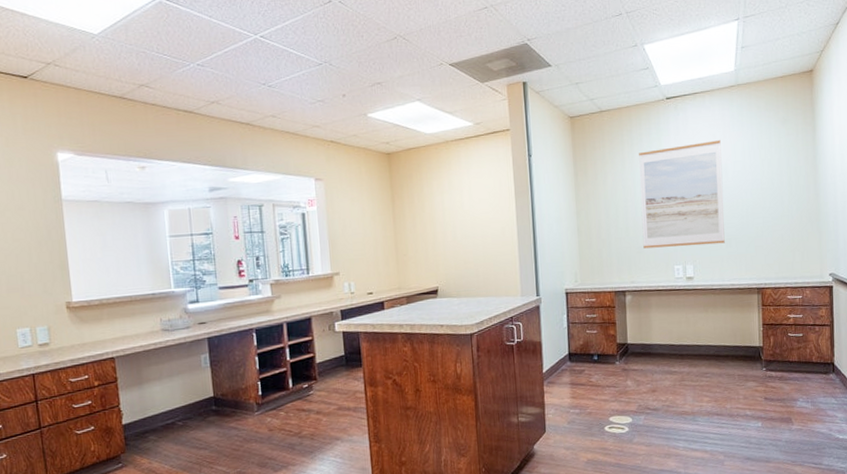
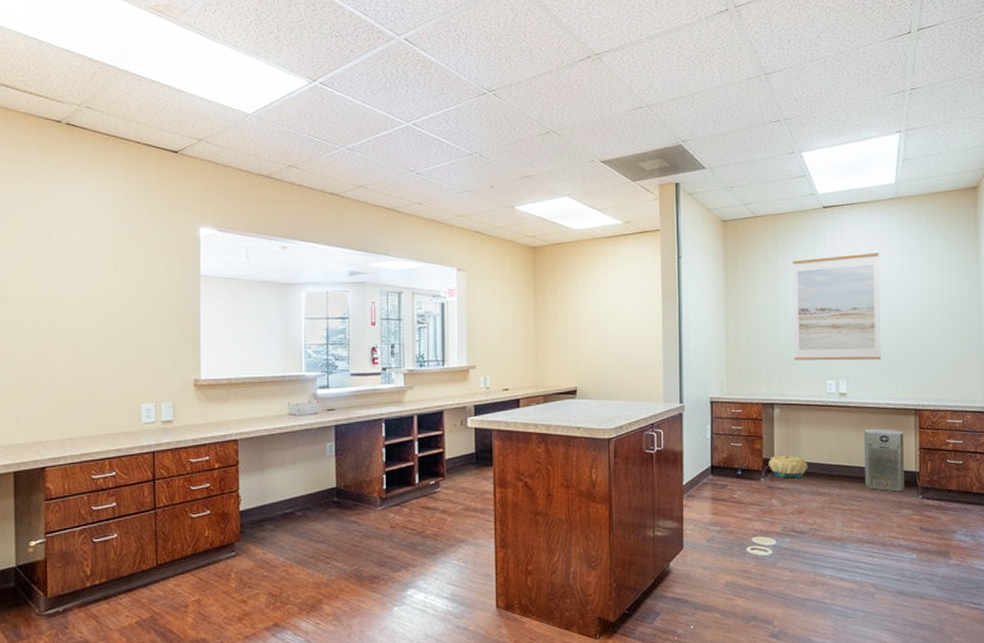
basket: none [622,339,660,361] -> present [769,456,808,479]
air purifier: none [710,308,750,366] -> present [864,428,905,492]

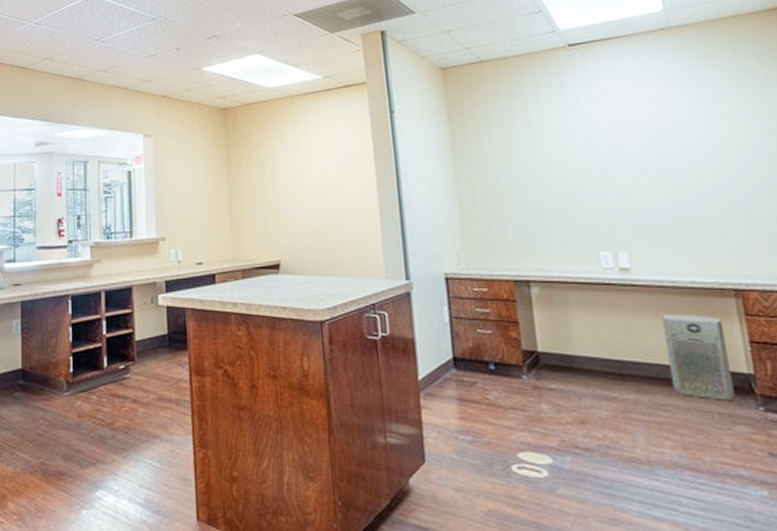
basket: present [769,456,808,479] -> none [530,347,587,377]
wall art: present [792,253,881,361] -> none [536,94,674,228]

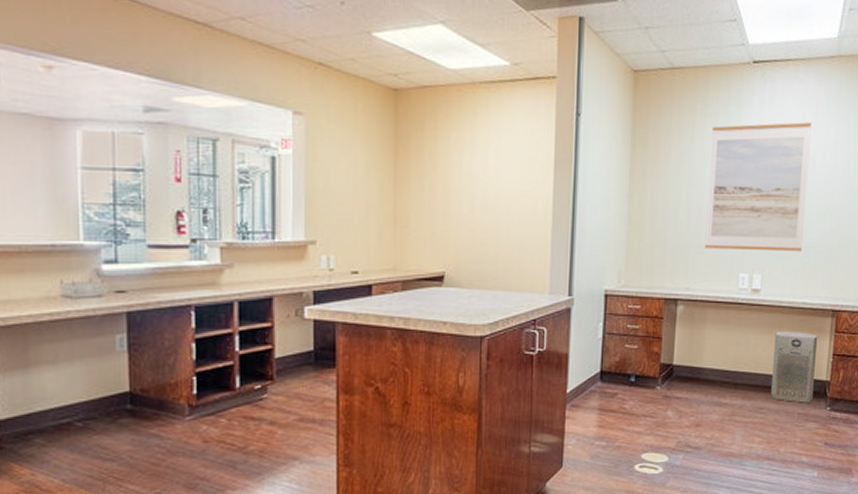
wall art: none [536,94,674,228] -> present [705,122,811,252]

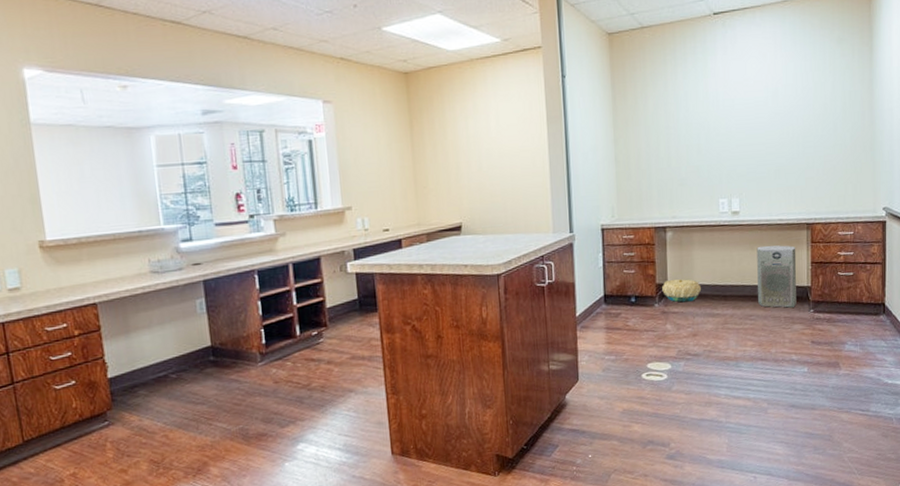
basket: none [666,361,711,387] -> present [662,279,702,303]
wall art: present [705,122,811,252] -> none [683,61,774,181]

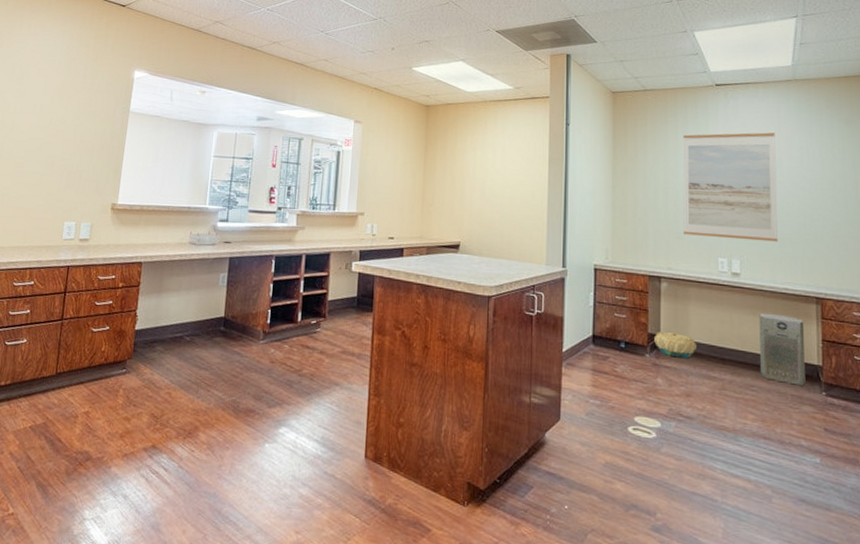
wall art: none [683,61,774,181] -> present [683,132,778,242]

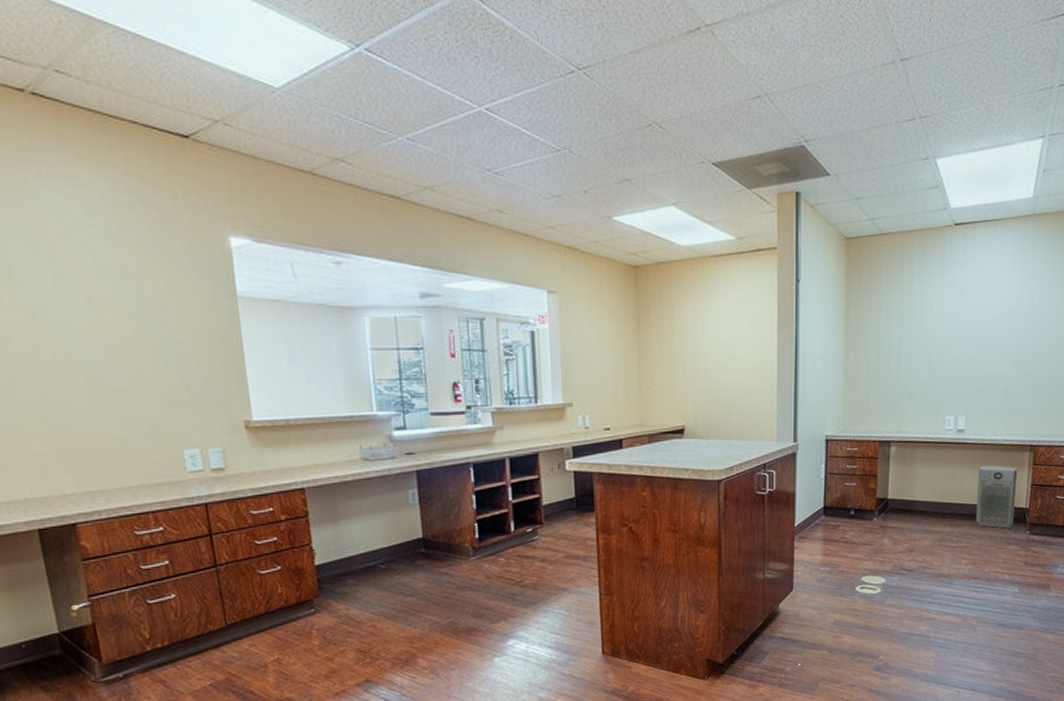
basket: present [654,332,698,359] -> none [882,494,922,518]
wall art: present [683,132,778,242] -> none [914,277,1009,396]

